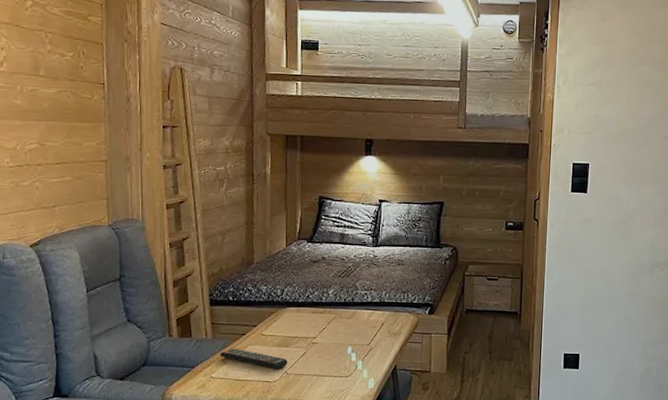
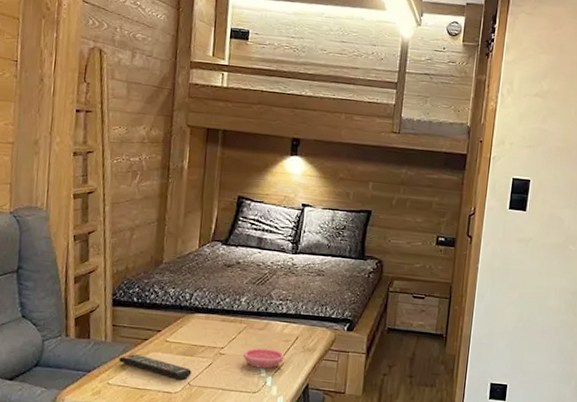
saucer: none [334,336,372,354] -> present [243,348,285,369]

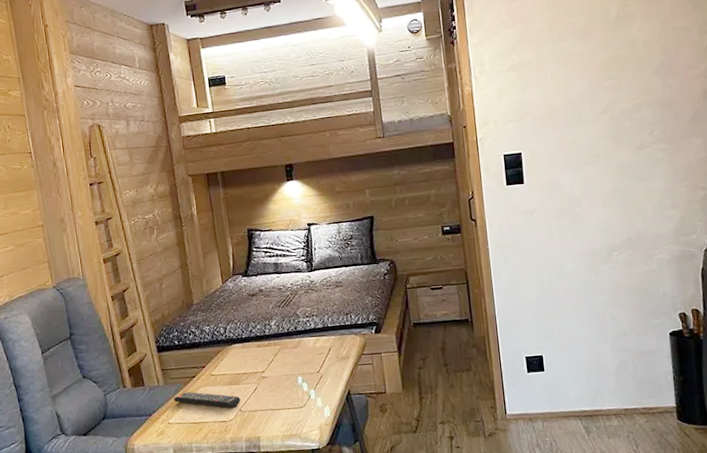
saucer: present [243,348,285,369] -> none [284,364,322,384]

